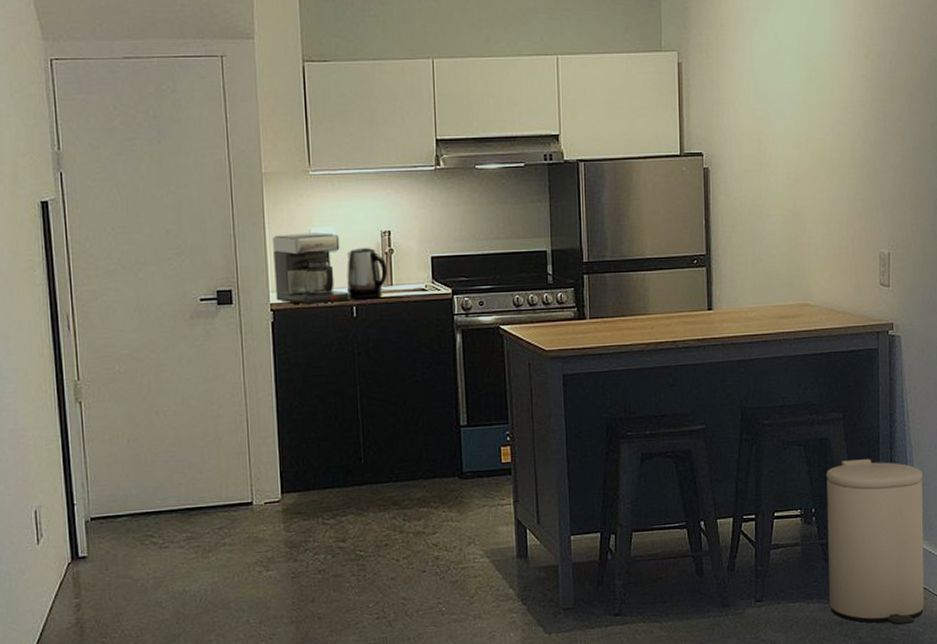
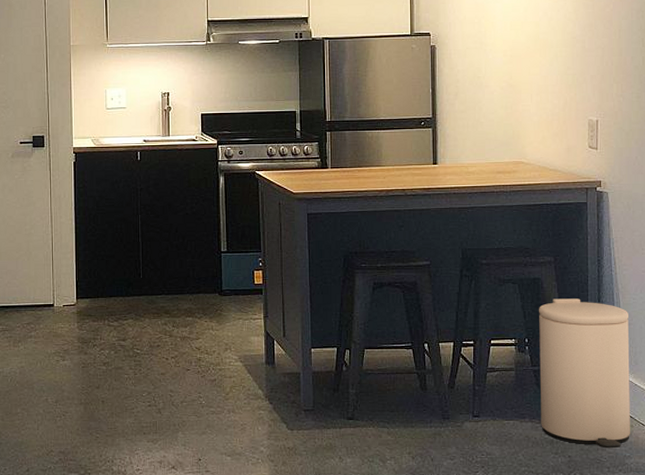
coffee maker: present [273,232,349,306] -> none [77,93,135,150]
kettle: present [346,247,388,300] -> none [133,105,166,146]

